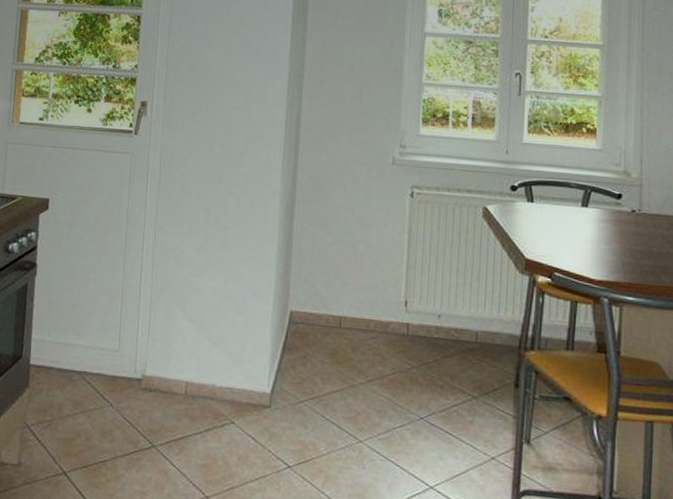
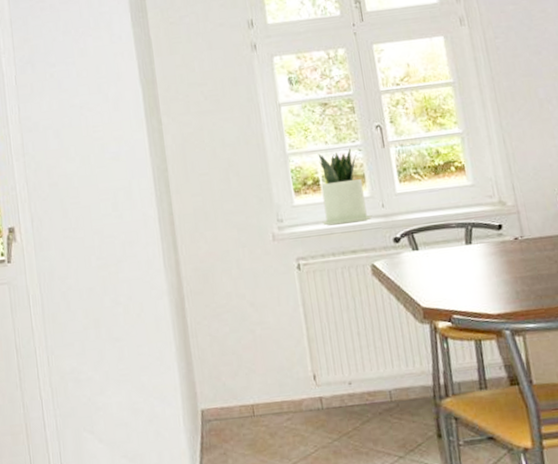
planter: none [444,89,493,164] -> present [318,149,372,226]

